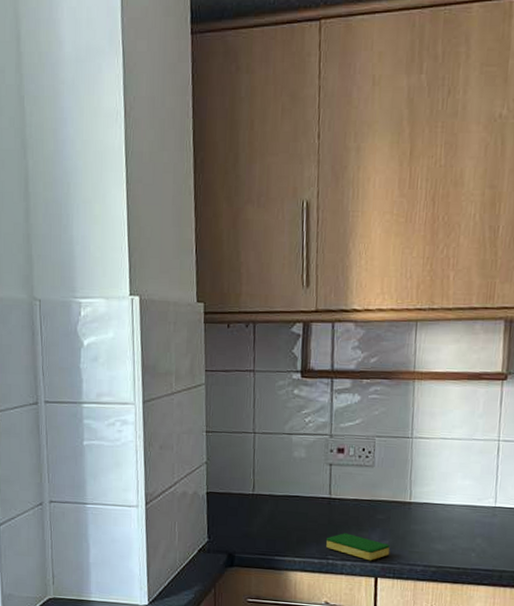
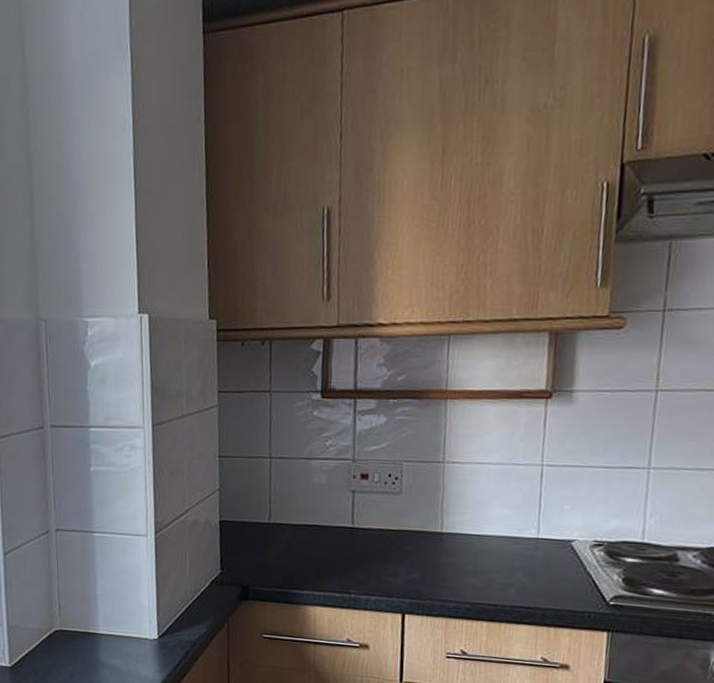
dish sponge: present [326,533,390,561] -> none [348,565,419,596]

